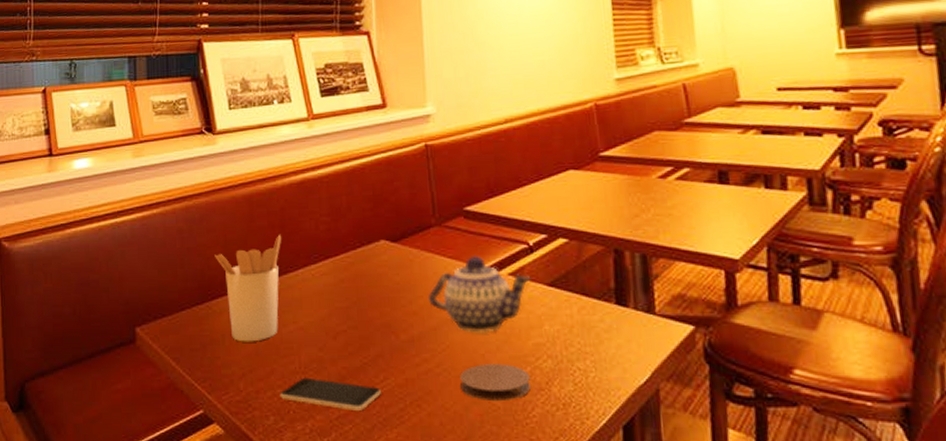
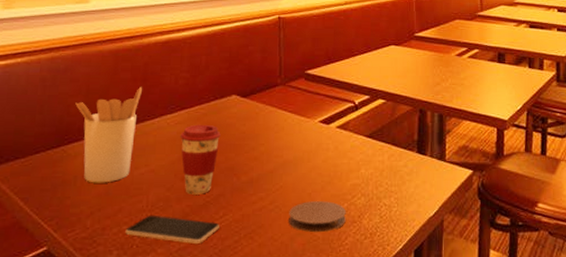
coffee cup: none [327,275,372,355] -> present [180,124,221,195]
teapot: present [427,255,533,333] -> none [268,110,355,175]

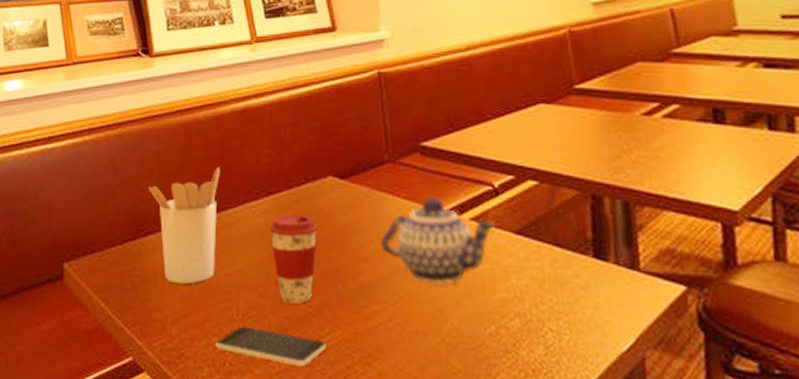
teapot: none [268,110,355,175] -> present [379,196,498,284]
coaster: present [289,201,346,233] -> none [415,320,495,364]

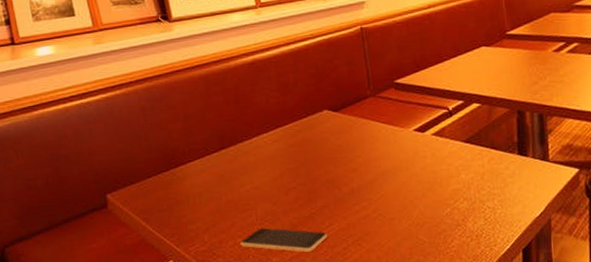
utensil holder: present [148,166,220,284] -> none [176,108,237,202]
coffee cup: present [269,214,318,303] -> none [278,140,318,208]
teapot: present [379,196,498,284] -> none [365,119,452,183]

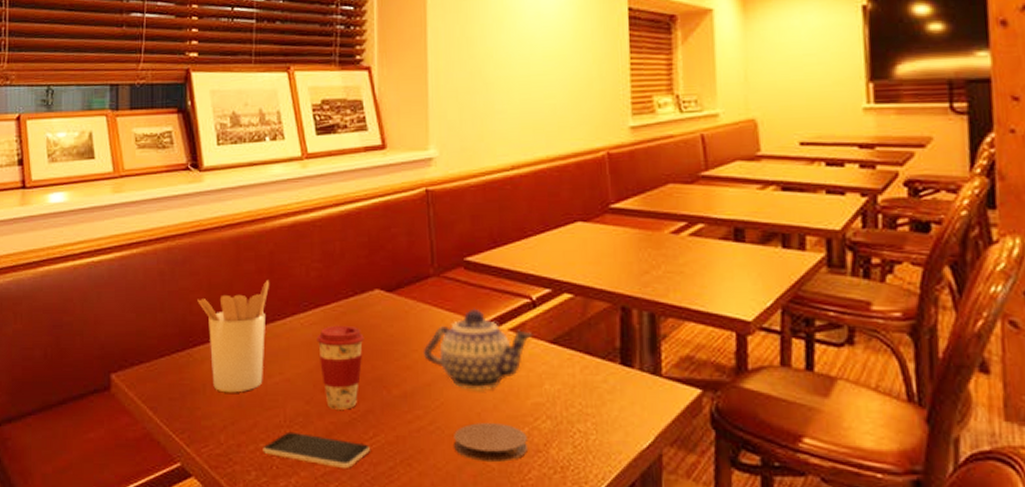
utensil holder: none [176,108,237,202] -> present [197,279,269,393]
coffee cup: none [278,140,318,208] -> present [317,325,364,410]
teapot: none [365,119,452,183] -> present [423,308,534,390]
coaster: none [393,207,450,237] -> present [454,423,527,463]

